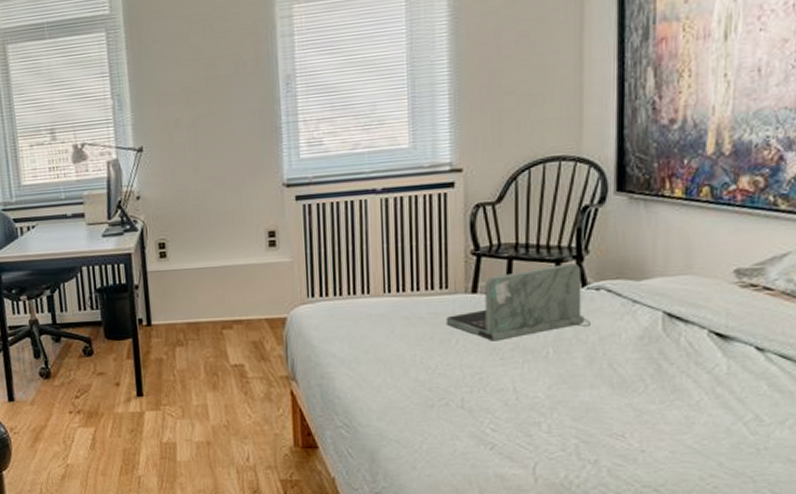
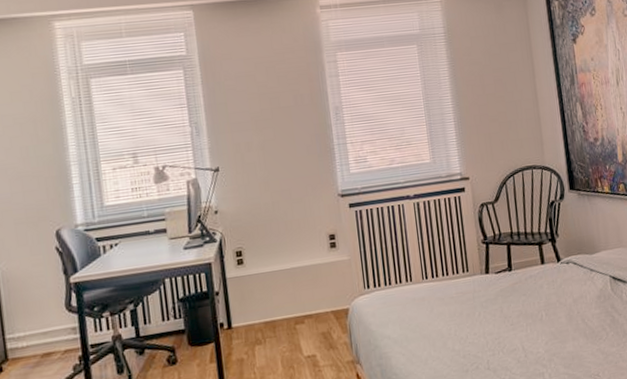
laptop: present [445,263,590,341] -> none [469,244,566,311]

